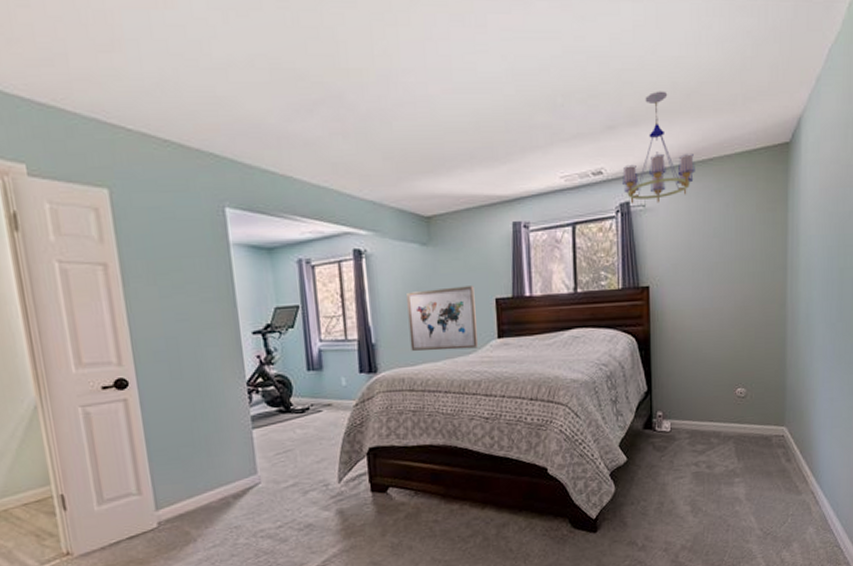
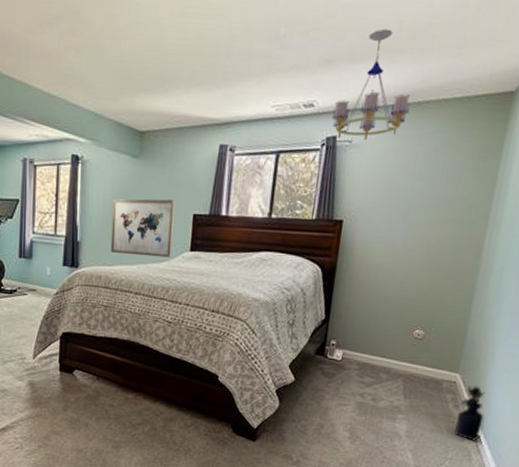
vase: none [791,436,817,493] -> present [454,385,485,441]

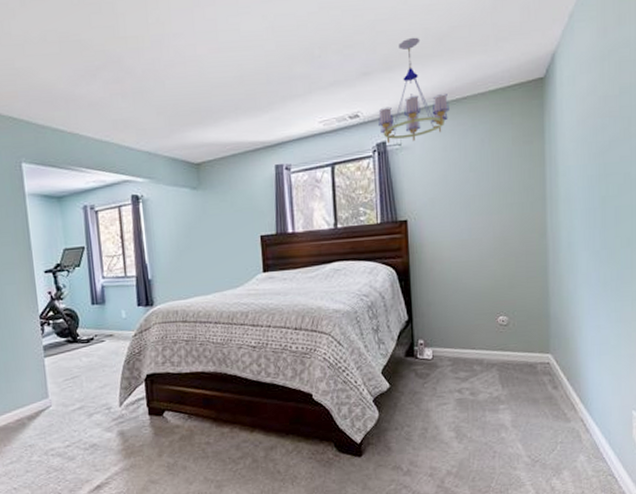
wall art: present [110,199,175,258] -> none [179,225,245,285]
vase: present [454,385,485,441] -> none [558,363,586,421]

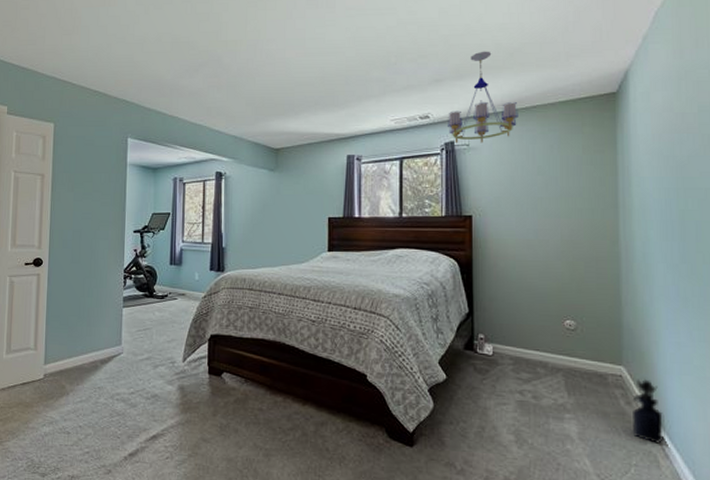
vase: none [558,363,586,421] -> present [632,379,665,444]

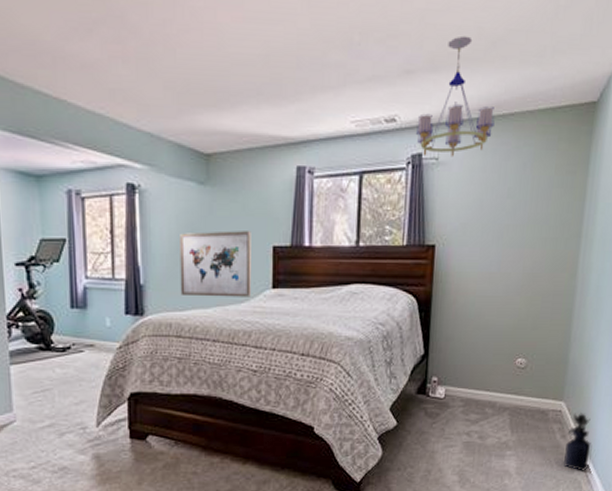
wall art: none [253,205,311,259] -> present [180,231,251,297]

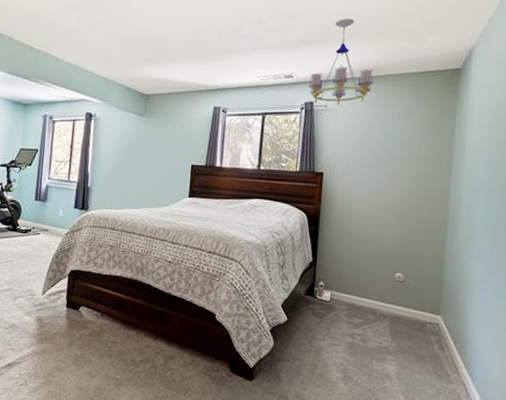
wall art: present [180,231,251,297] -> none [117,150,175,203]
vase: present [564,413,592,471] -> none [442,327,470,384]

